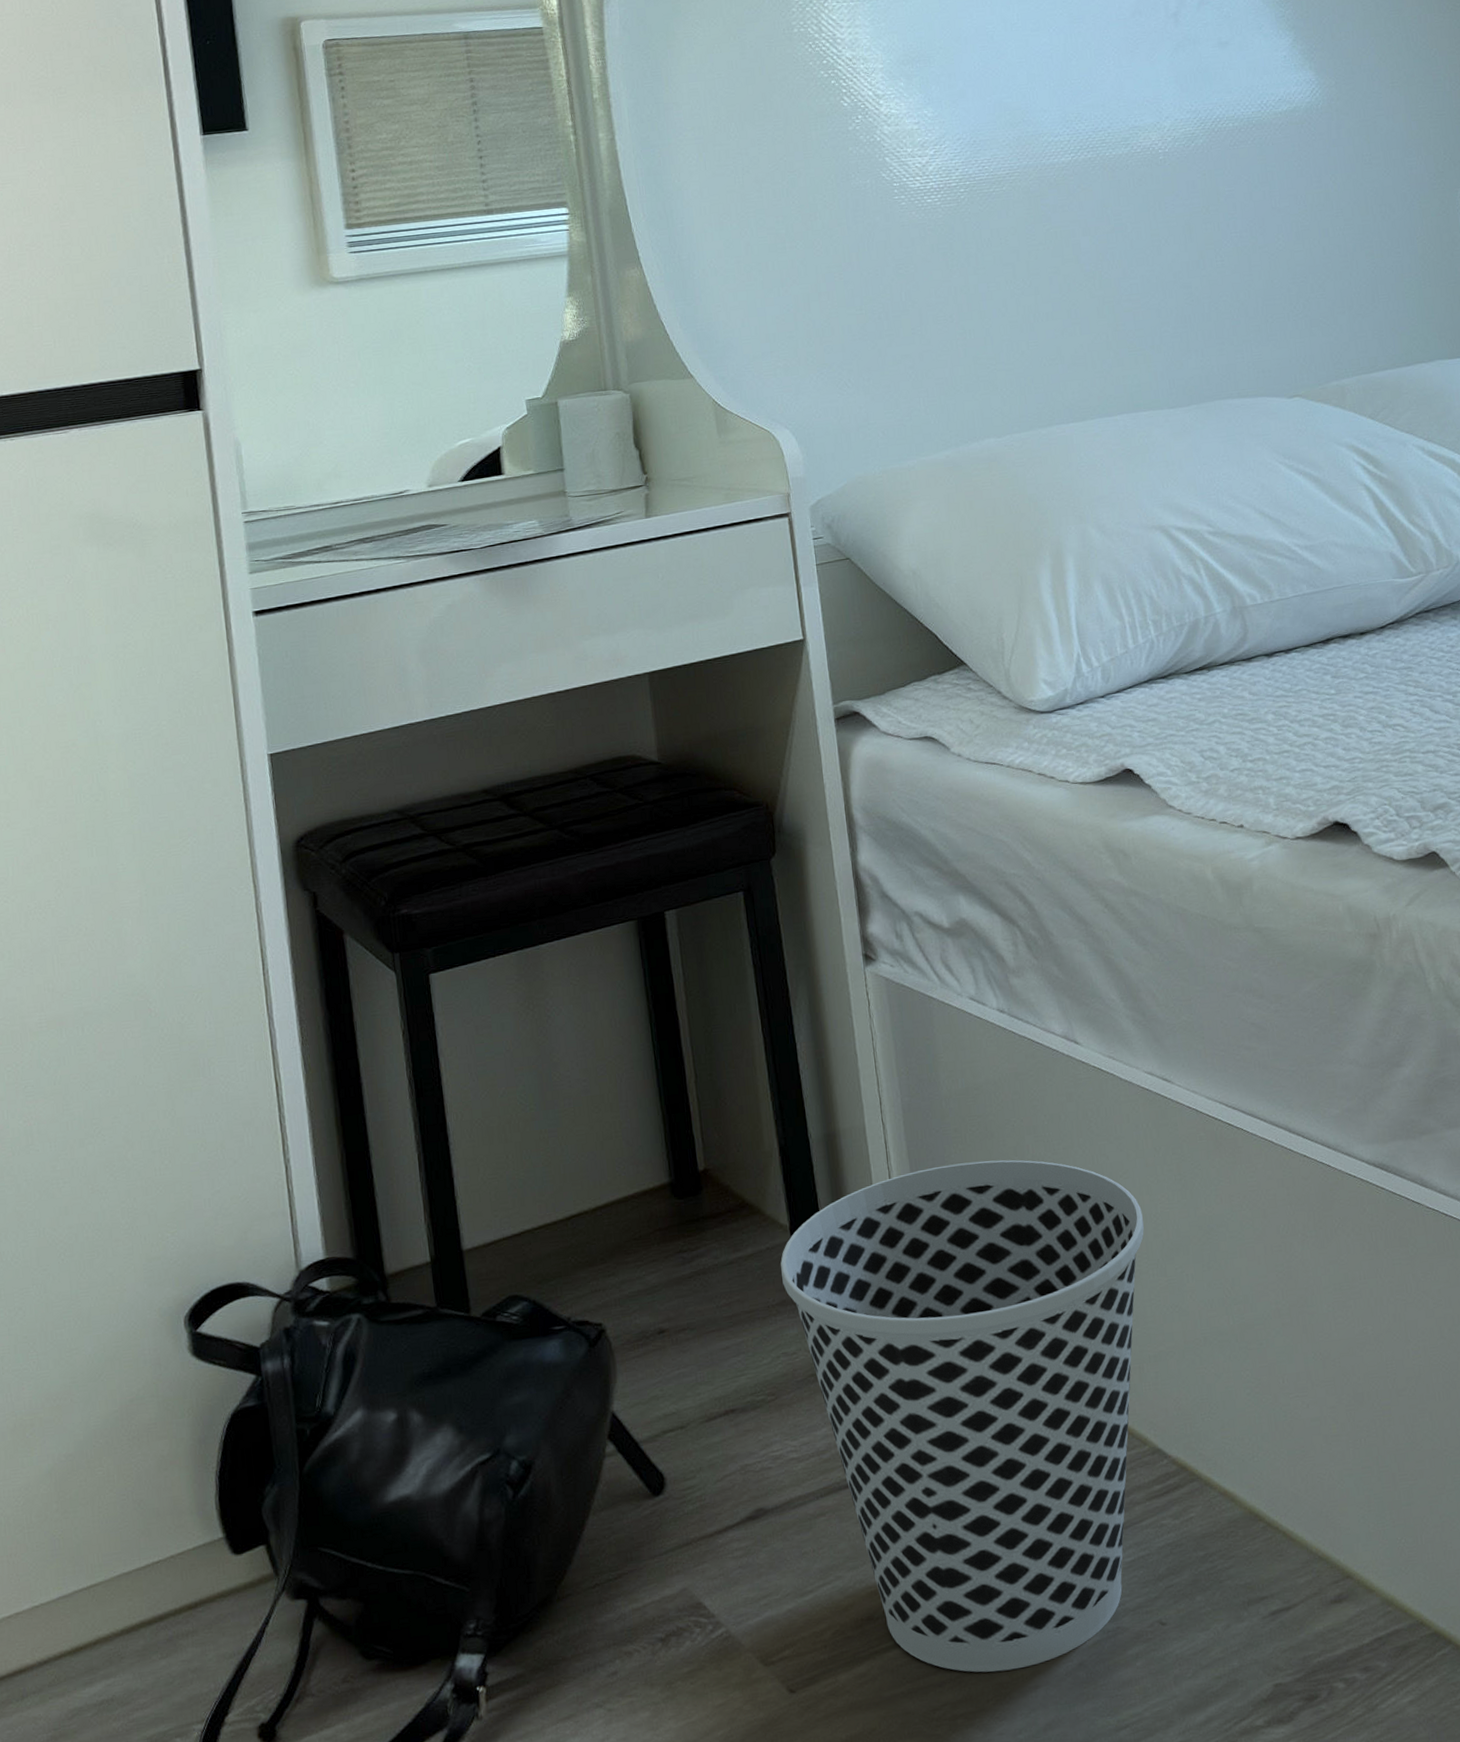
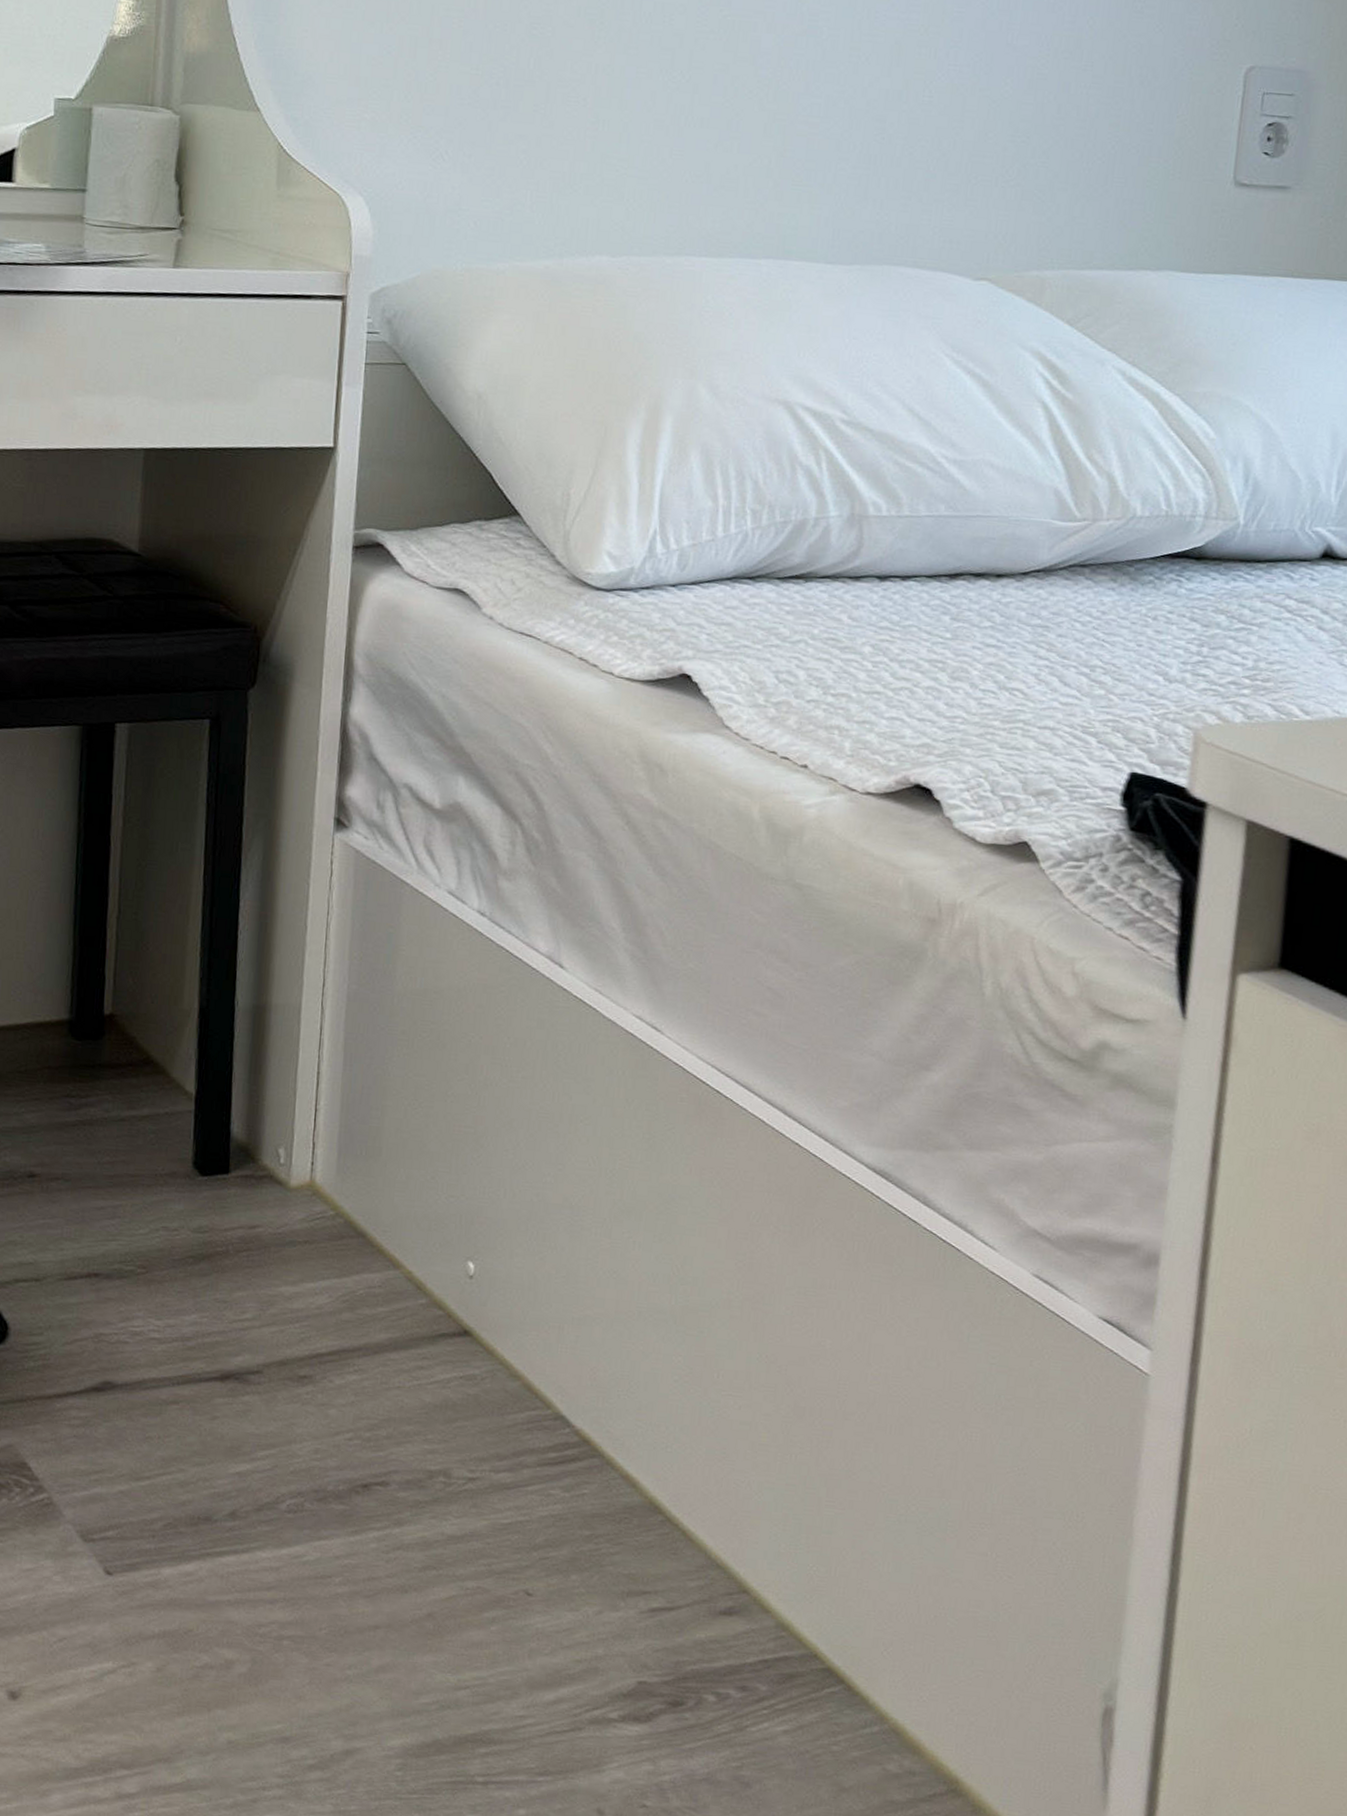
wastebasket: present [780,1159,1144,1673] -> none [176,1066,598,1605]

